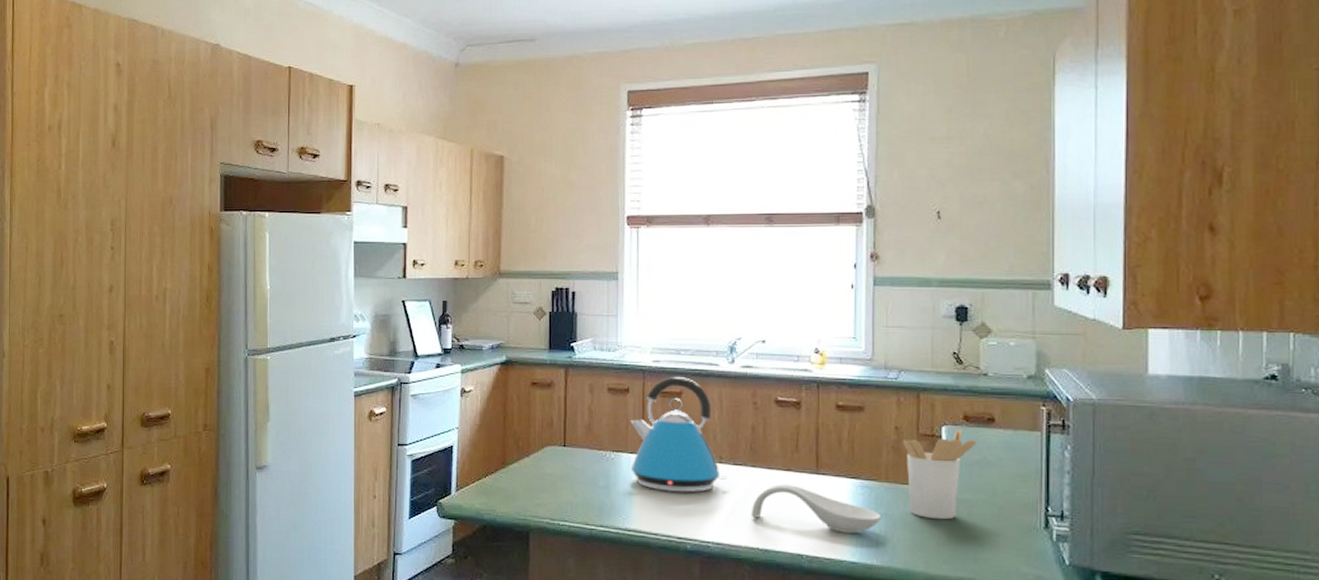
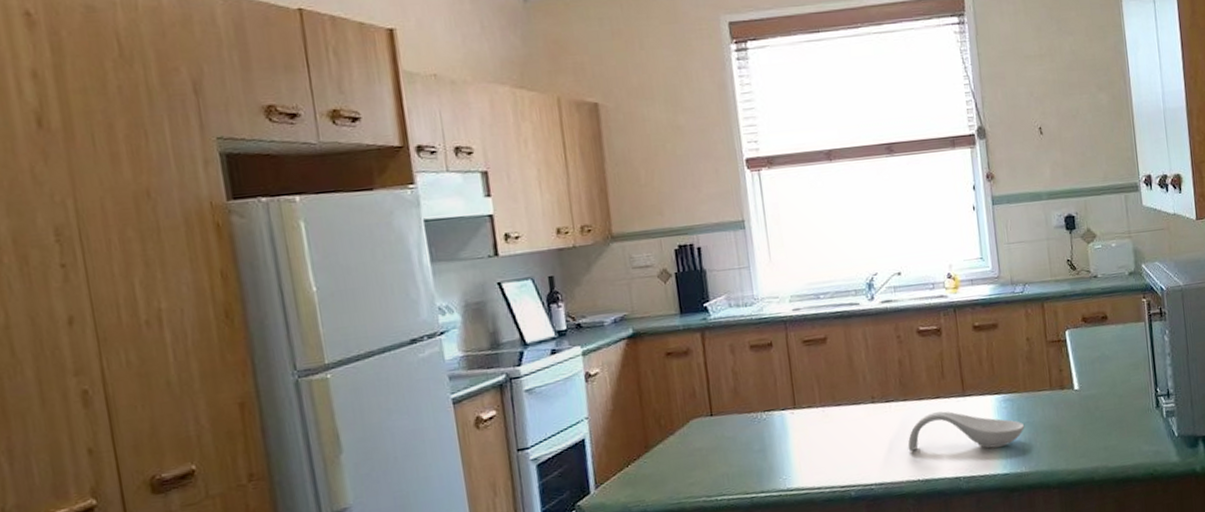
kettle: present [630,377,728,492] -> none [778,322,882,443]
utensil holder: present [903,429,977,520] -> none [1034,330,1096,419]

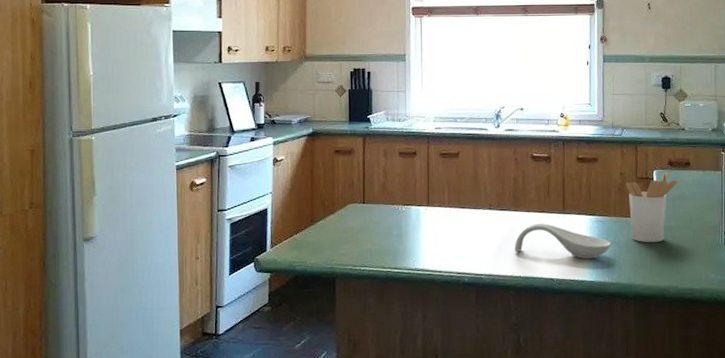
utensil holder: none [1034,330,1096,419] -> present [626,172,678,243]

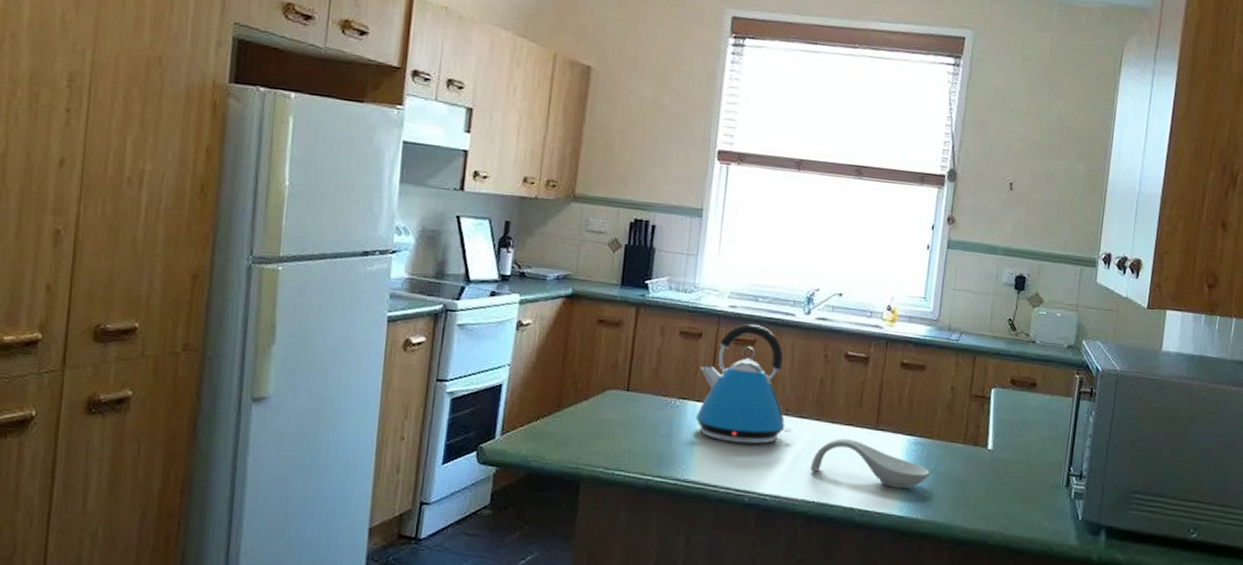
kettle: none [418,141,496,236] -> present [695,324,792,444]
utensil holder: present [626,172,678,243] -> none [955,391,1020,477]

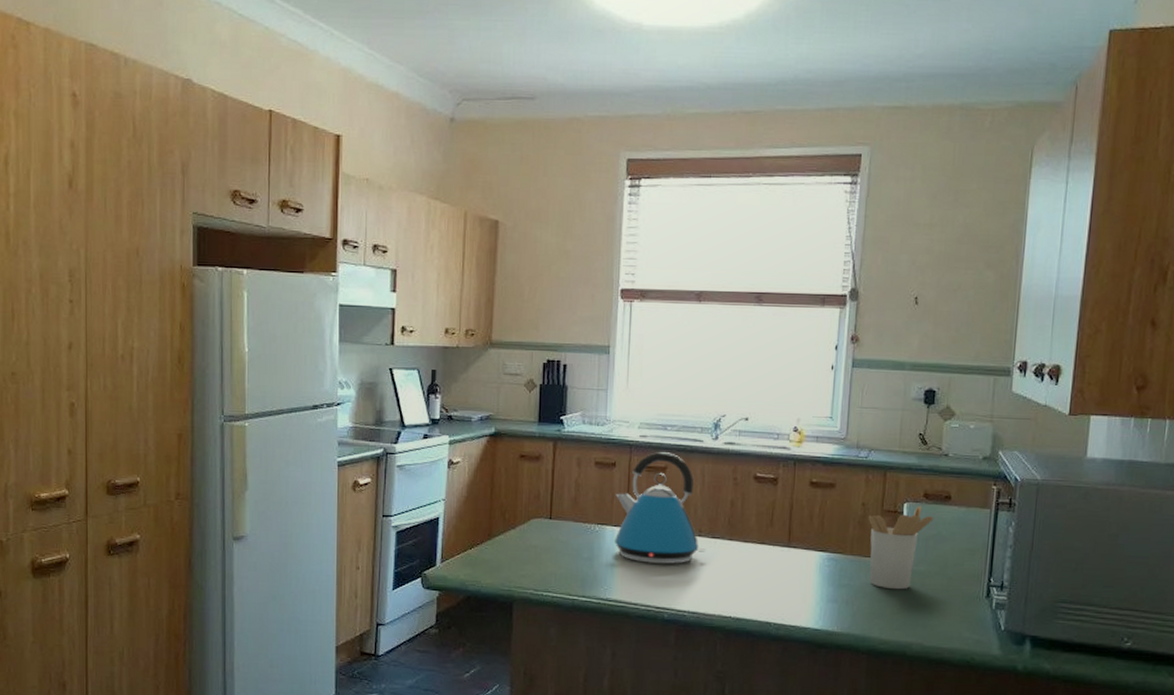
spoon rest: present [810,439,930,489] -> none [725,557,845,602]
utensil holder: none [955,391,1020,477] -> present [868,505,934,590]

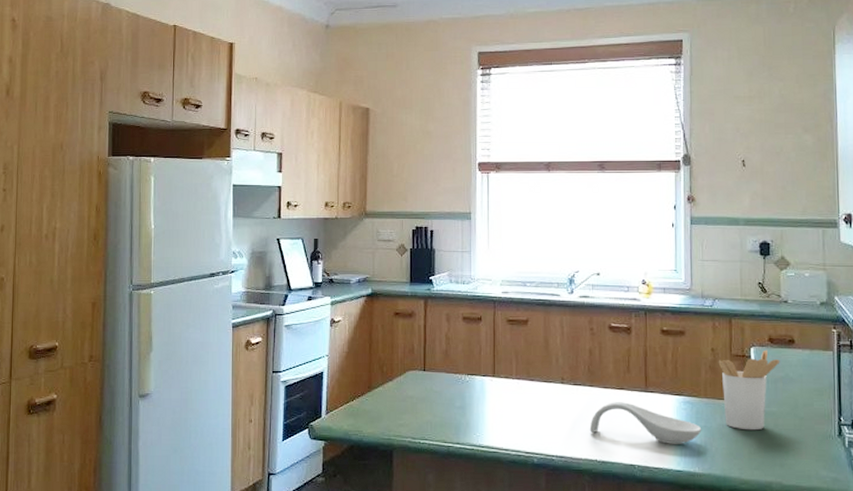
kettle: present [614,452,706,564] -> none [483,306,569,411]
spoon rest: none [725,557,845,602] -> present [589,402,702,444]

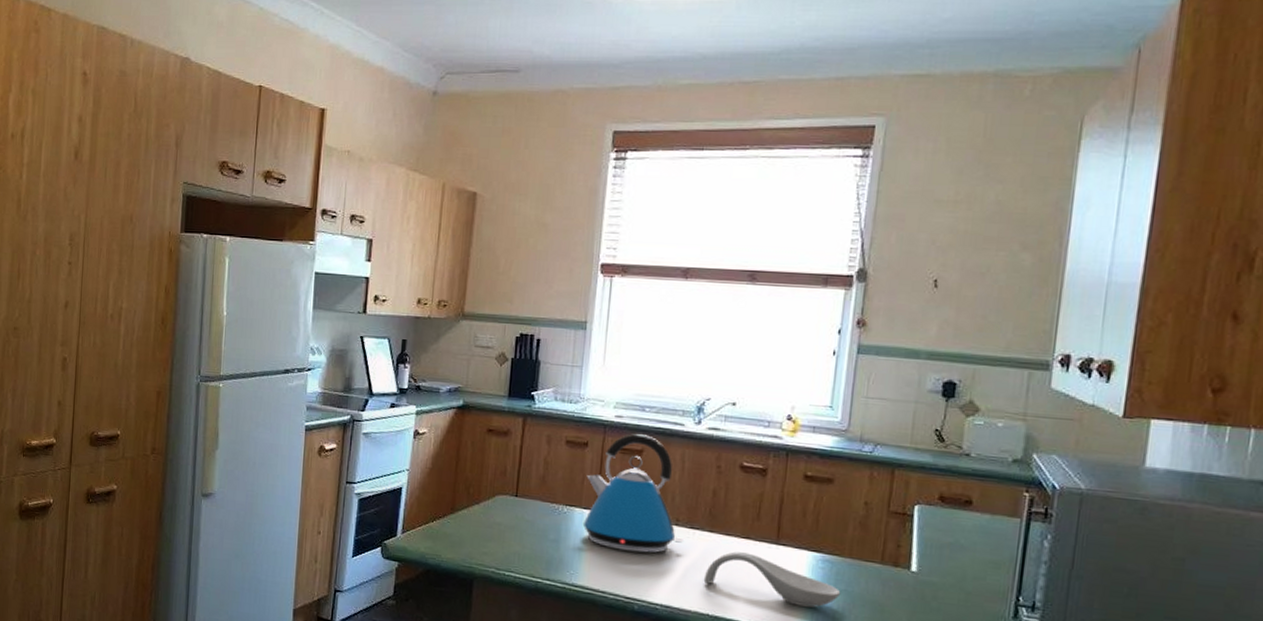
kettle: none [483,306,569,411] -> present [582,434,683,554]
utensil holder: present [718,349,780,431] -> none [871,509,951,601]

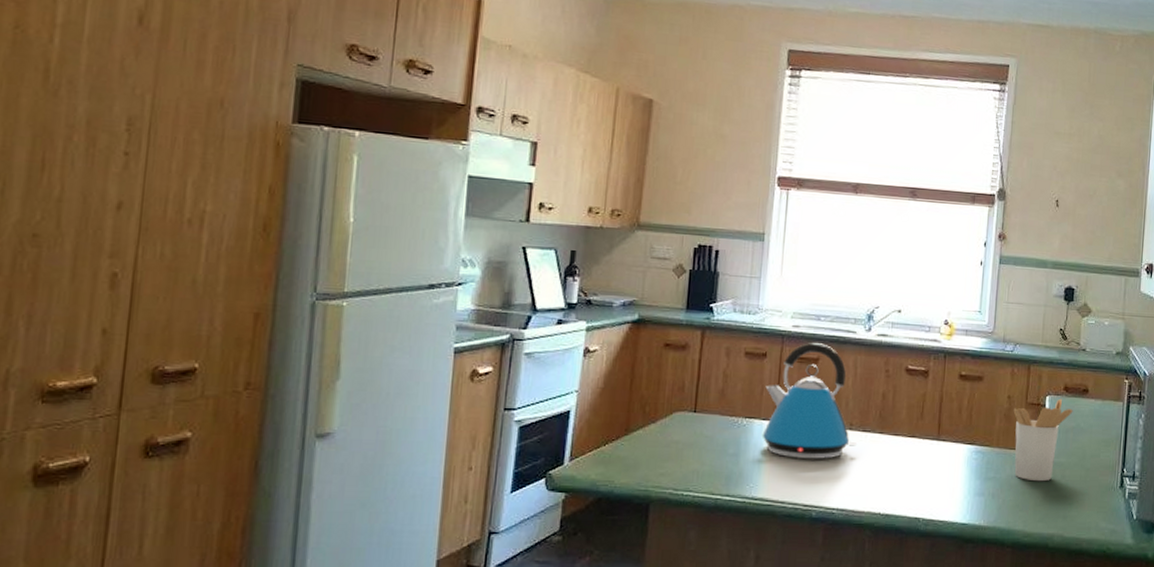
spoon rest: present [703,551,841,608] -> none [875,450,991,496]
utensil holder: none [871,509,951,601] -> present [1013,398,1073,482]

